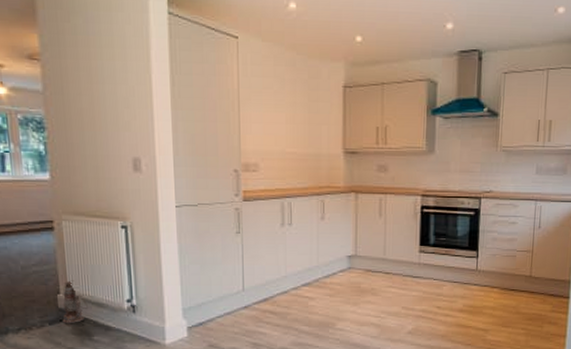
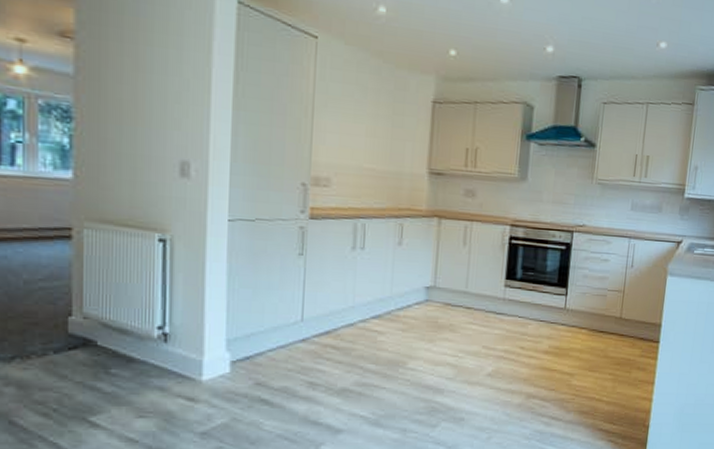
lantern: present [62,280,88,324] -> none [72,300,107,353]

